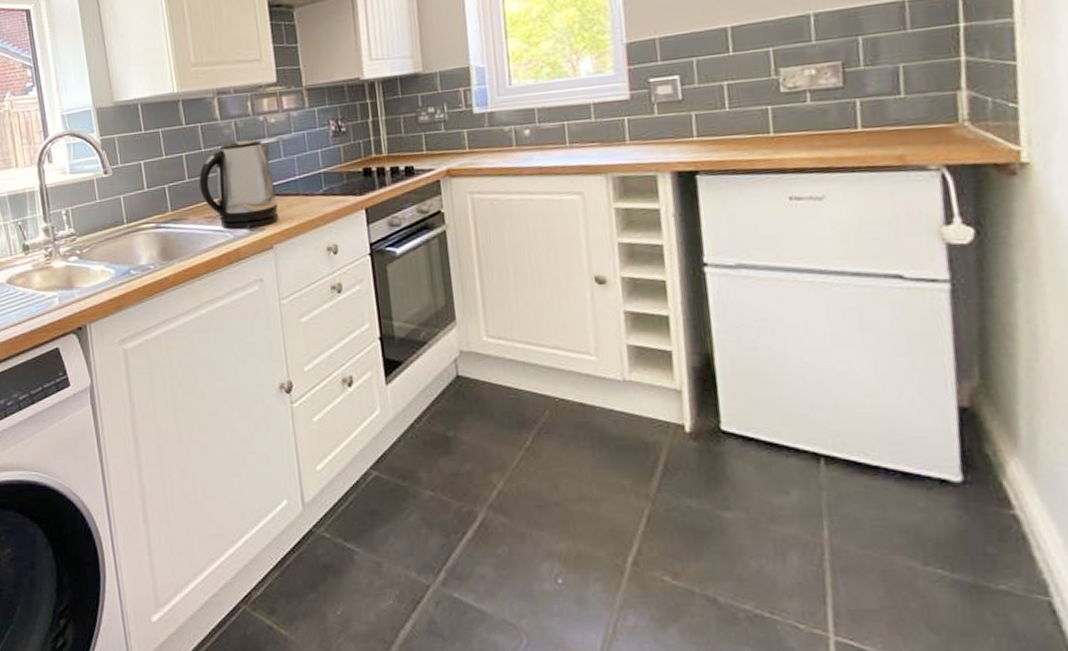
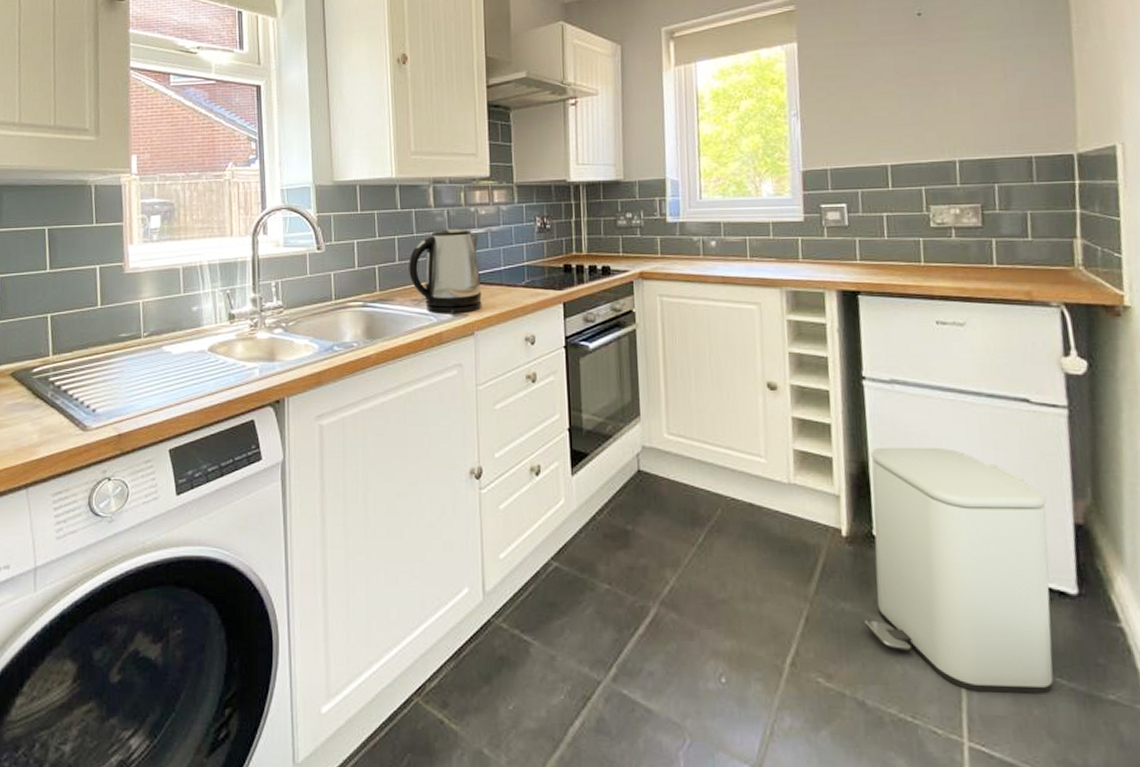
pedal bin: none [713,333,934,586] -> present [864,447,1054,694]

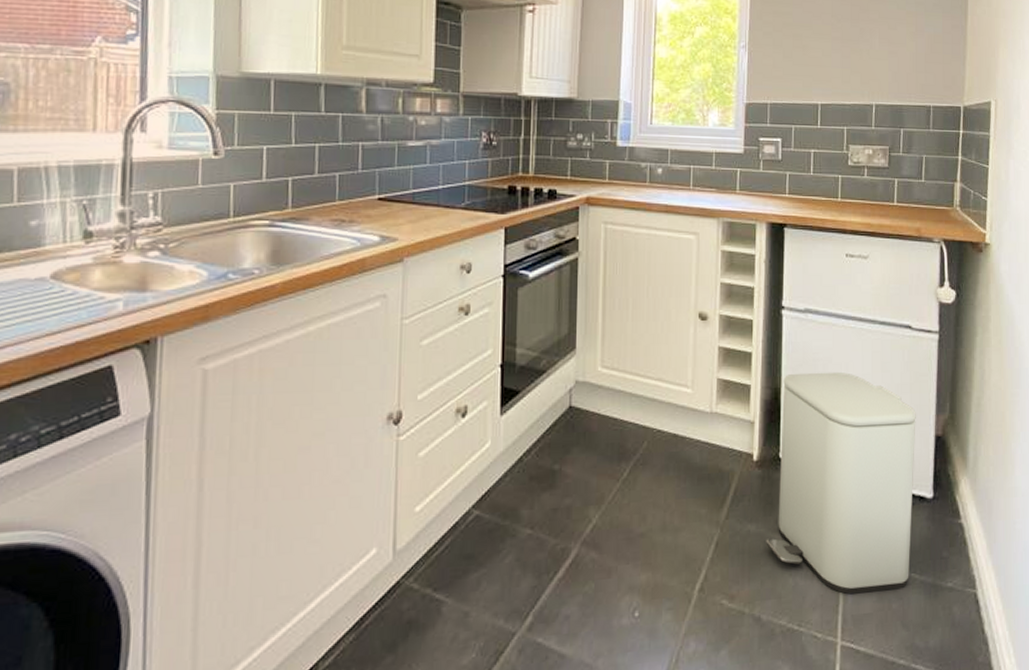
kettle: present [409,228,482,316] -> none [330,138,416,239]

